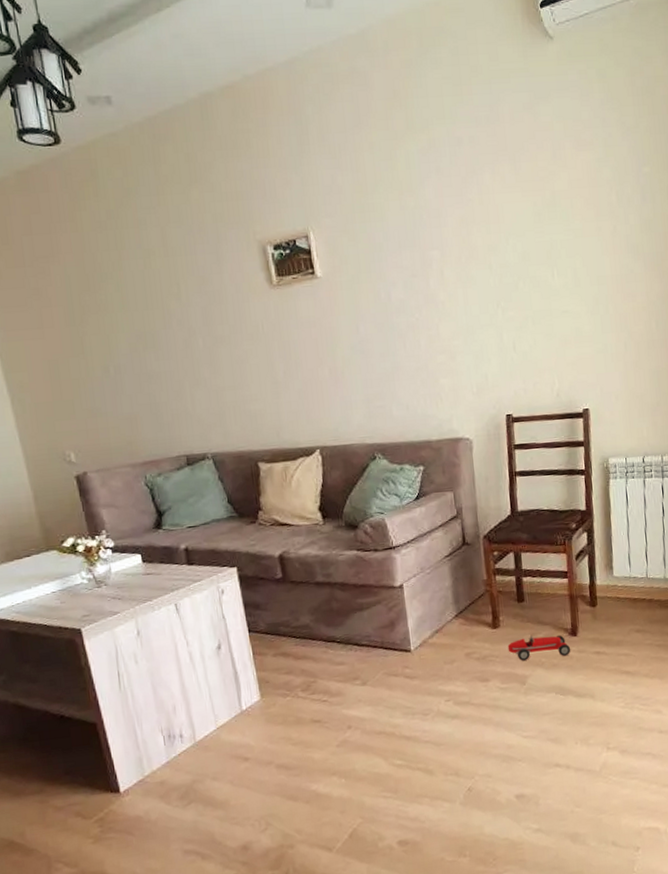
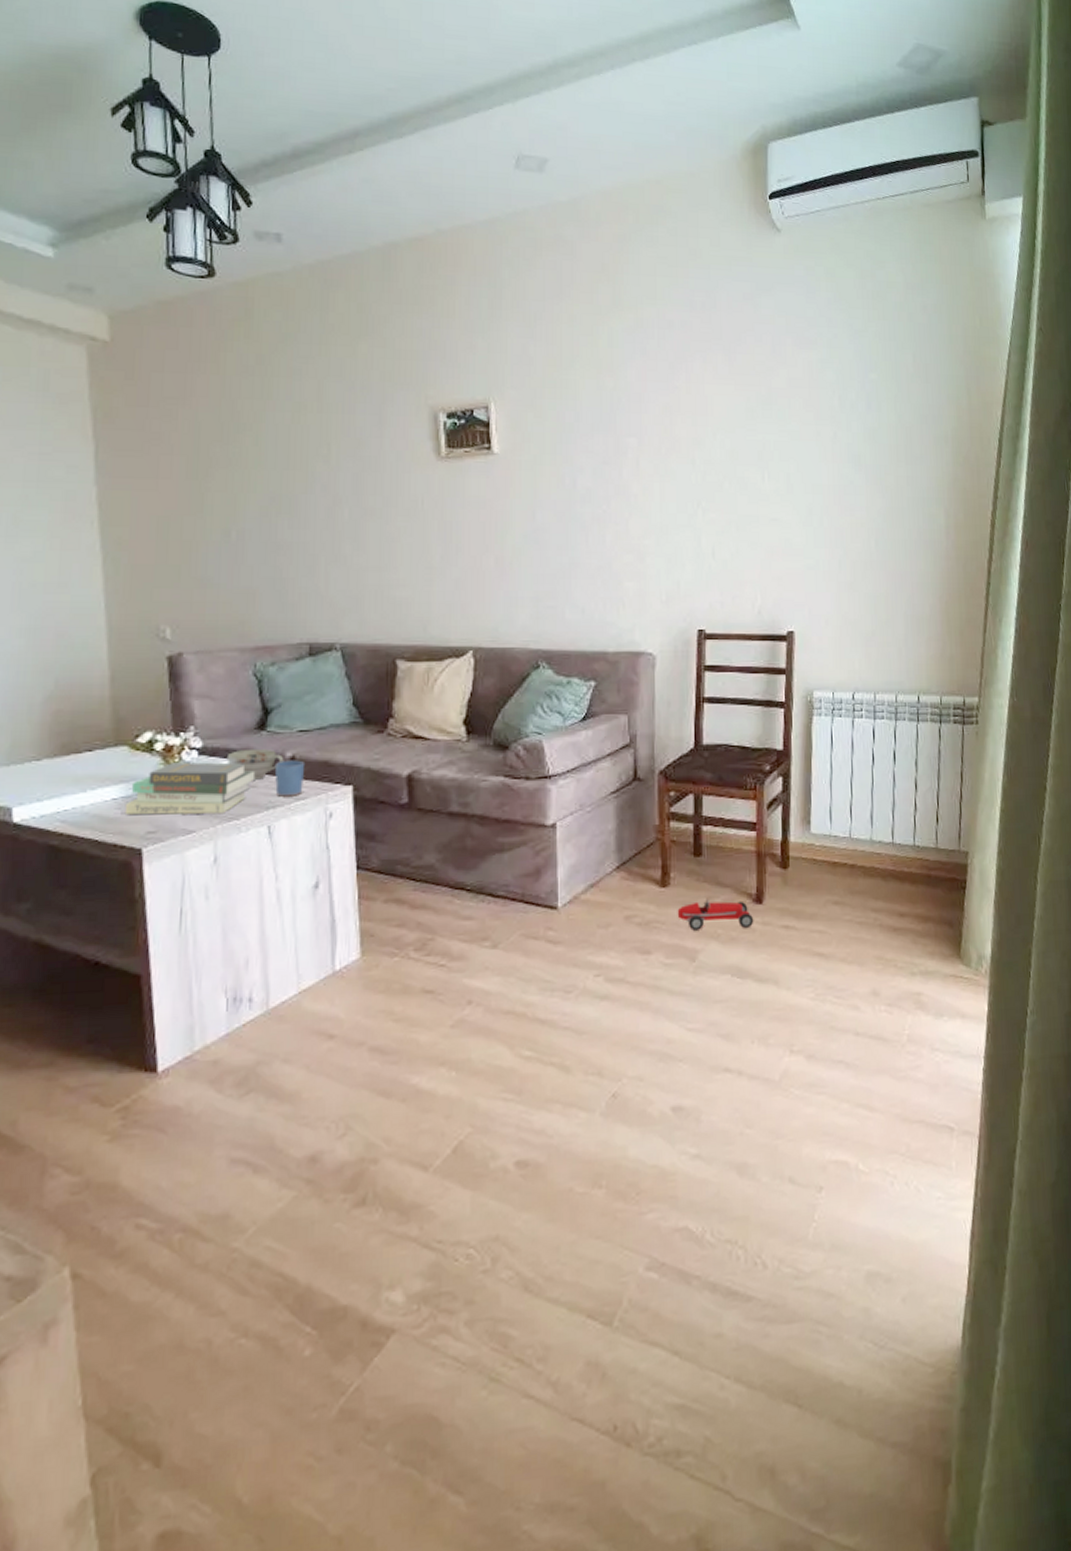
books: none [62,556,160,603] -> present [124,762,256,815]
teacup: none [135,544,180,569] -> present [228,749,284,780]
mug: none [172,550,198,581] -> present [274,760,306,797]

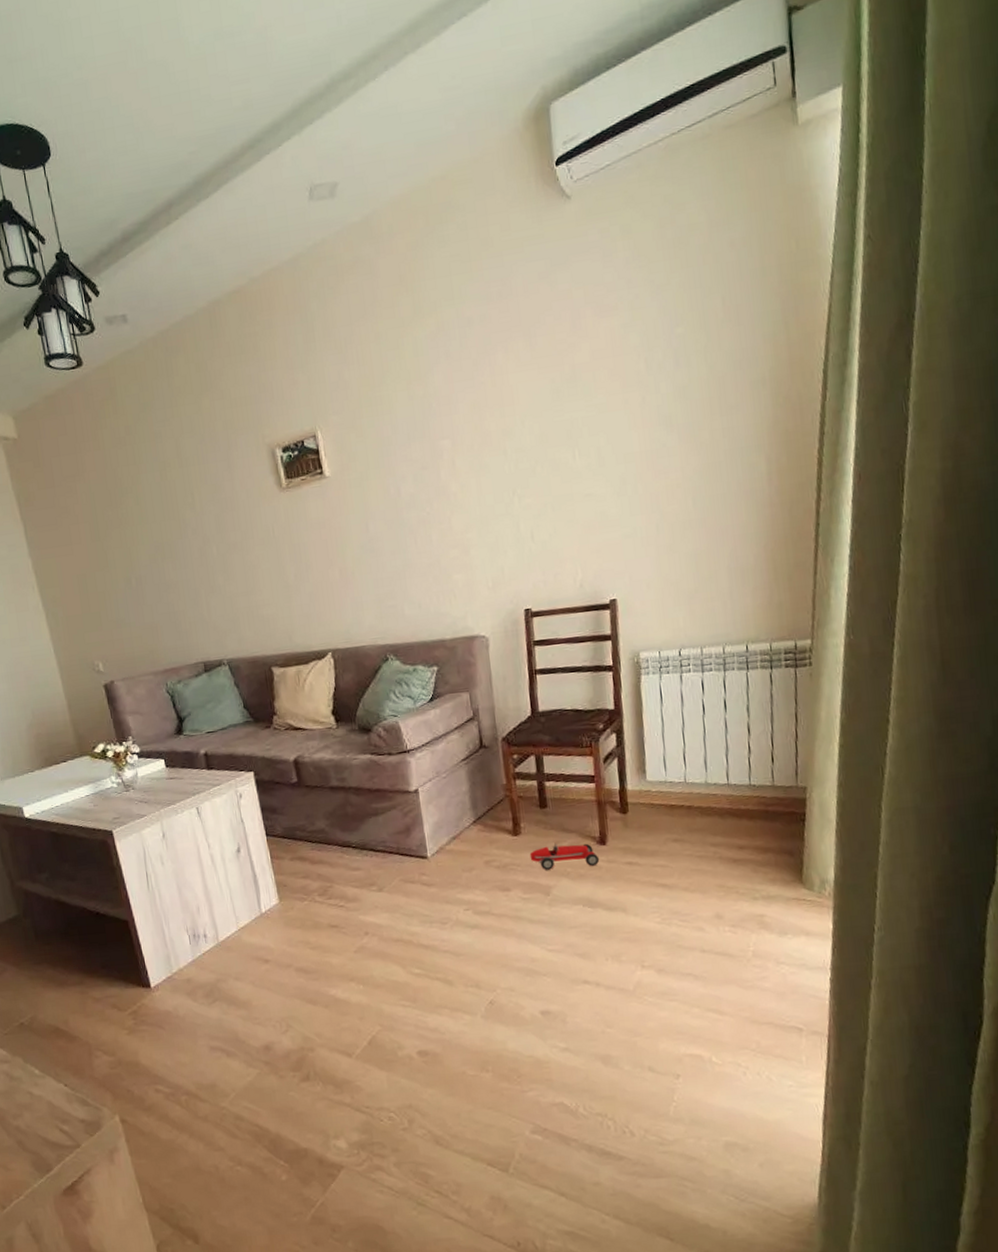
books: present [124,762,256,815] -> none [95,761,182,806]
teacup: present [228,749,284,780] -> none [159,749,200,773]
mug: present [274,760,306,797] -> none [193,755,217,785]

